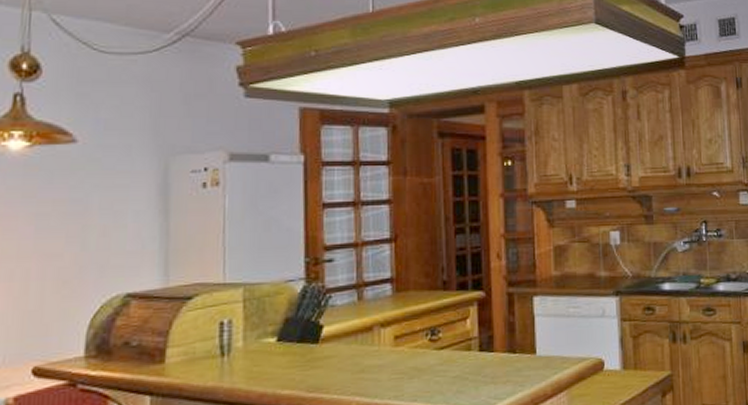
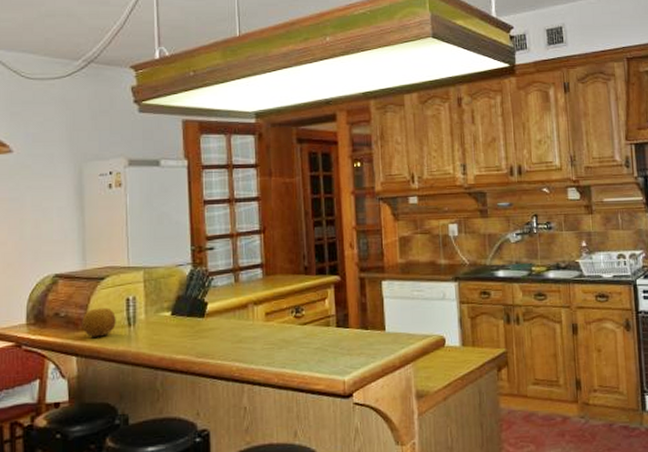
fruit: none [160,333,205,371] -> present [82,307,116,337]

